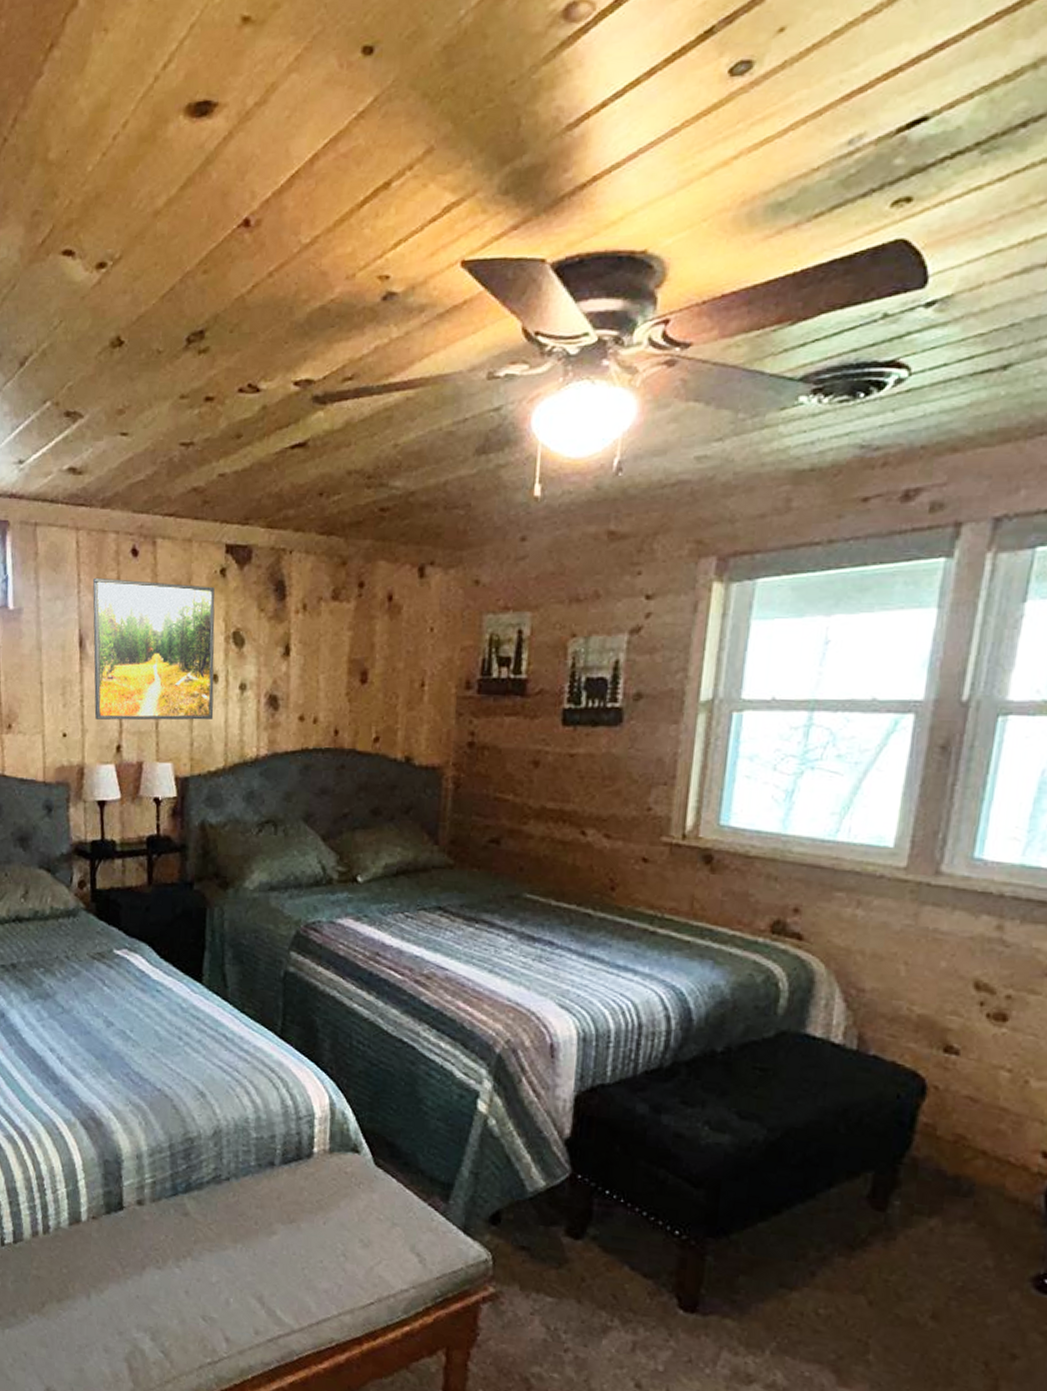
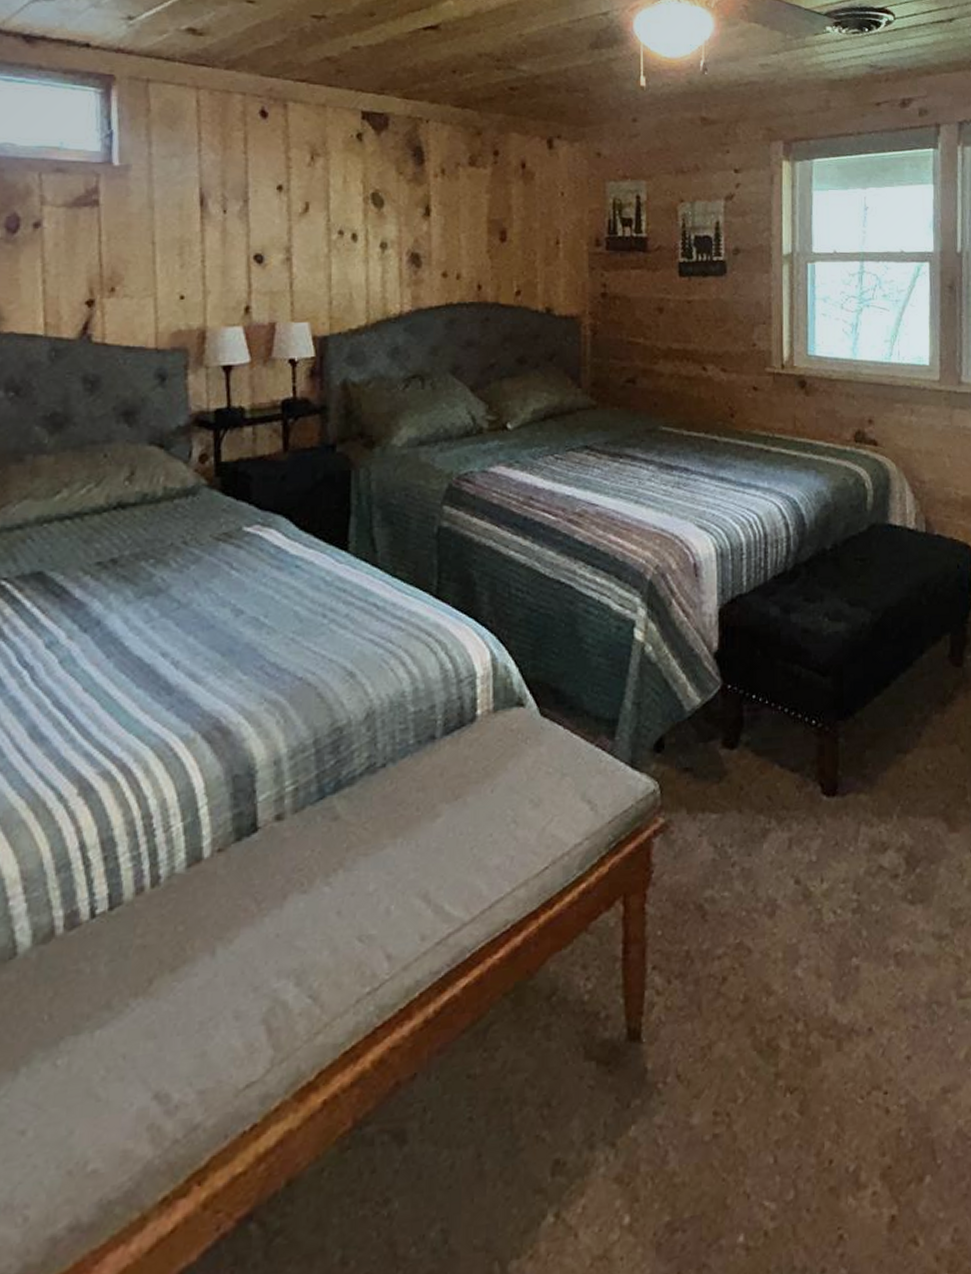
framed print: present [93,577,215,721] -> none [216,136,354,280]

